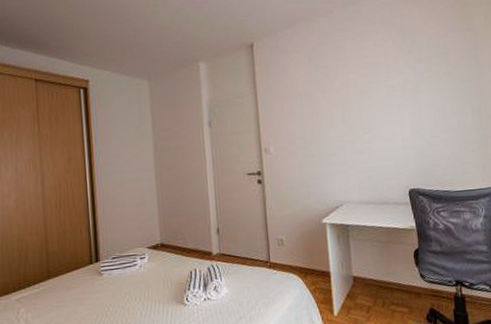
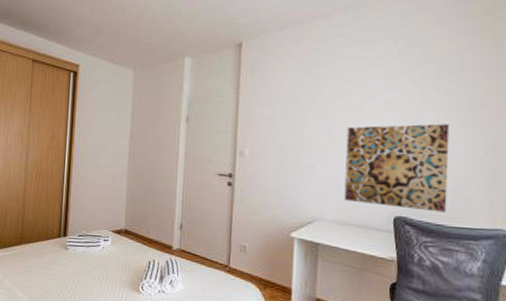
wall art: none [359,101,450,182] -> present [344,124,450,213]

